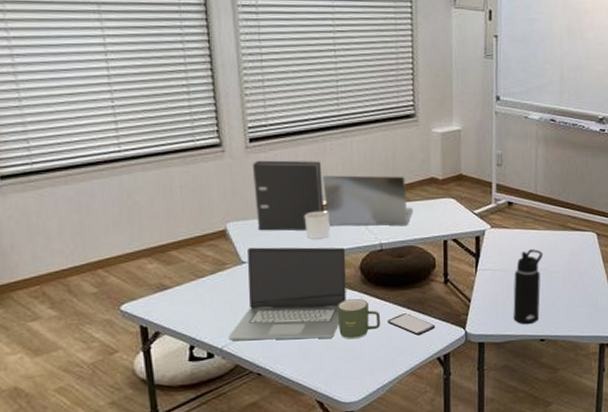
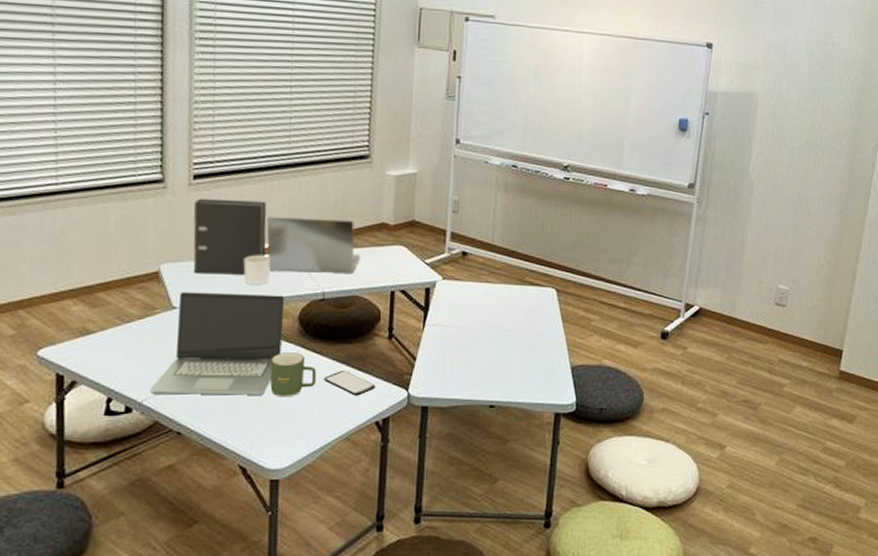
water bottle: present [513,249,544,324] -> none [461,304,498,387]

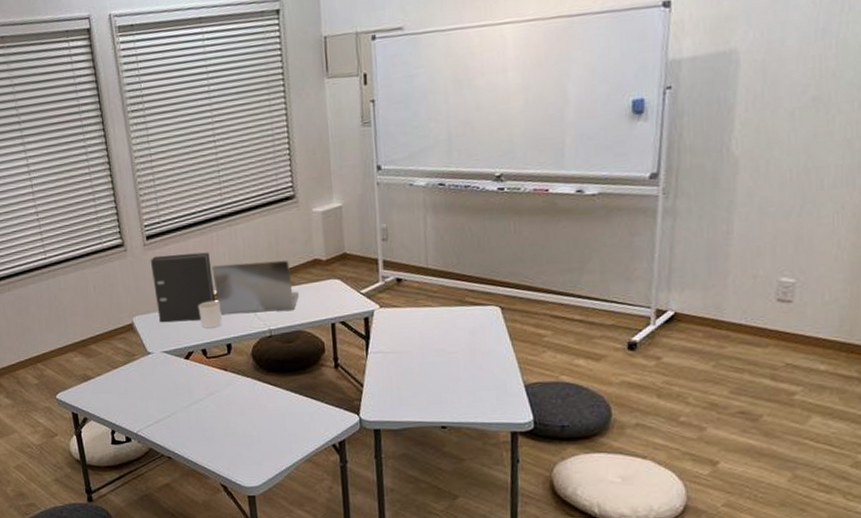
laptop: present [149,292,285,395] -> none [141,335,241,426]
mug: present [269,352,317,397] -> none [233,385,275,425]
smartphone: present [324,371,375,396] -> none [281,399,328,422]

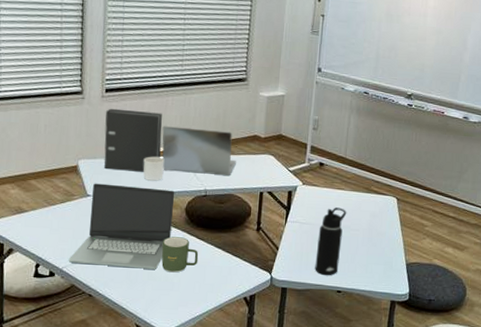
laptop: none [141,335,241,426] -> present [68,183,175,269]
mug: none [233,385,275,425] -> present [161,236,199,273]
water bottle: none [408,328,440,410] -> present [315,207,347,275]

